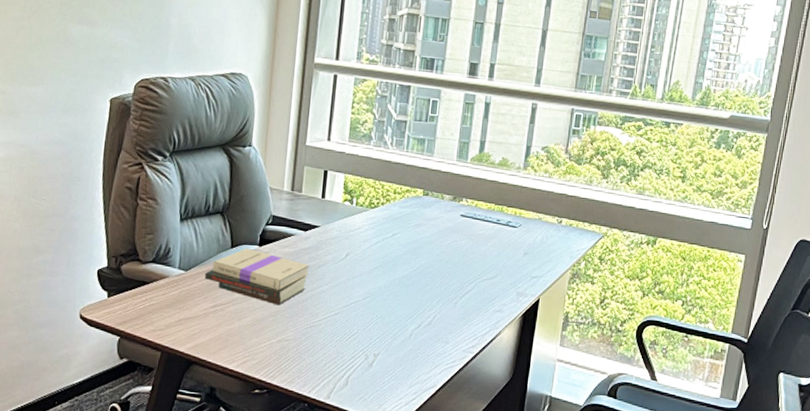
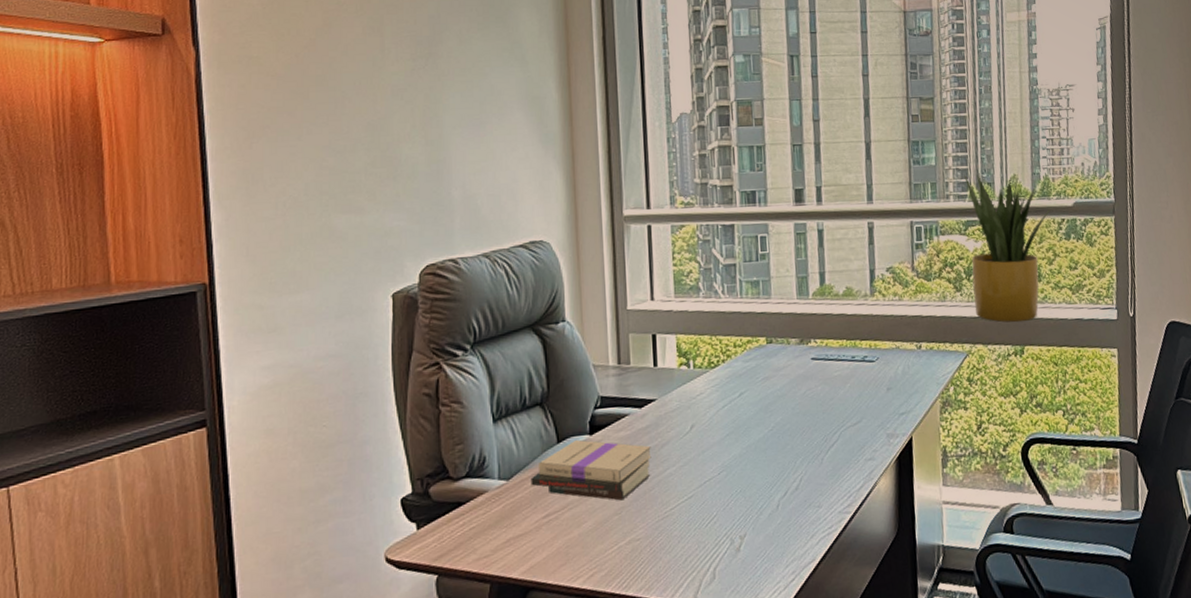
planter: none [618,74,705,217] -> present [964,173,1050,323]

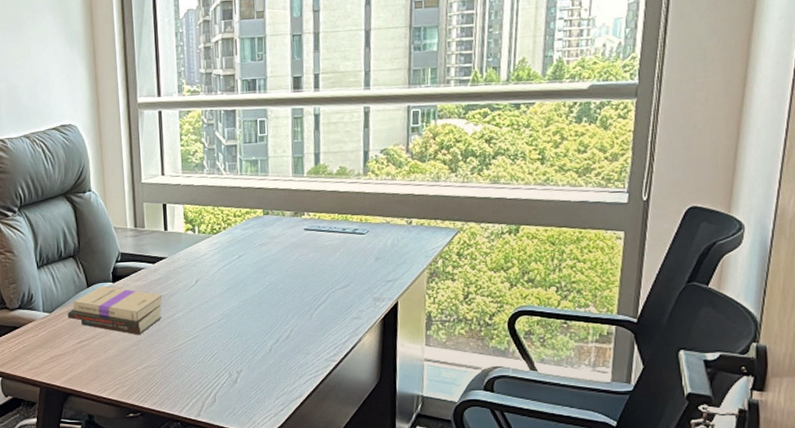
planter: present [964,173,1050,323] -> none [468,57,561,203]

